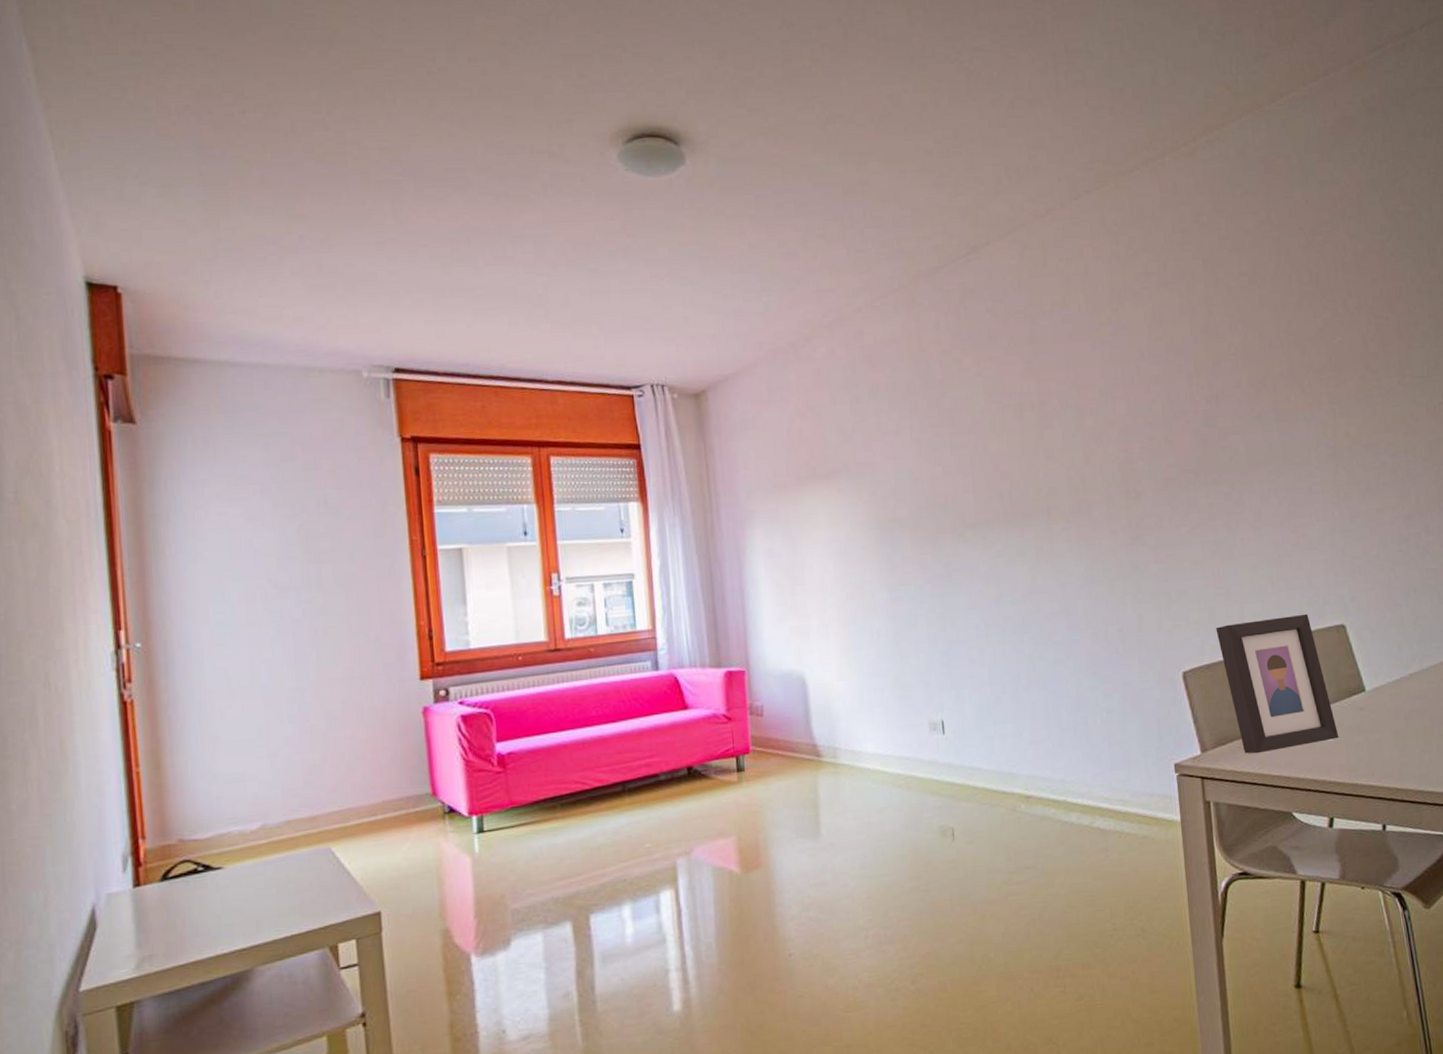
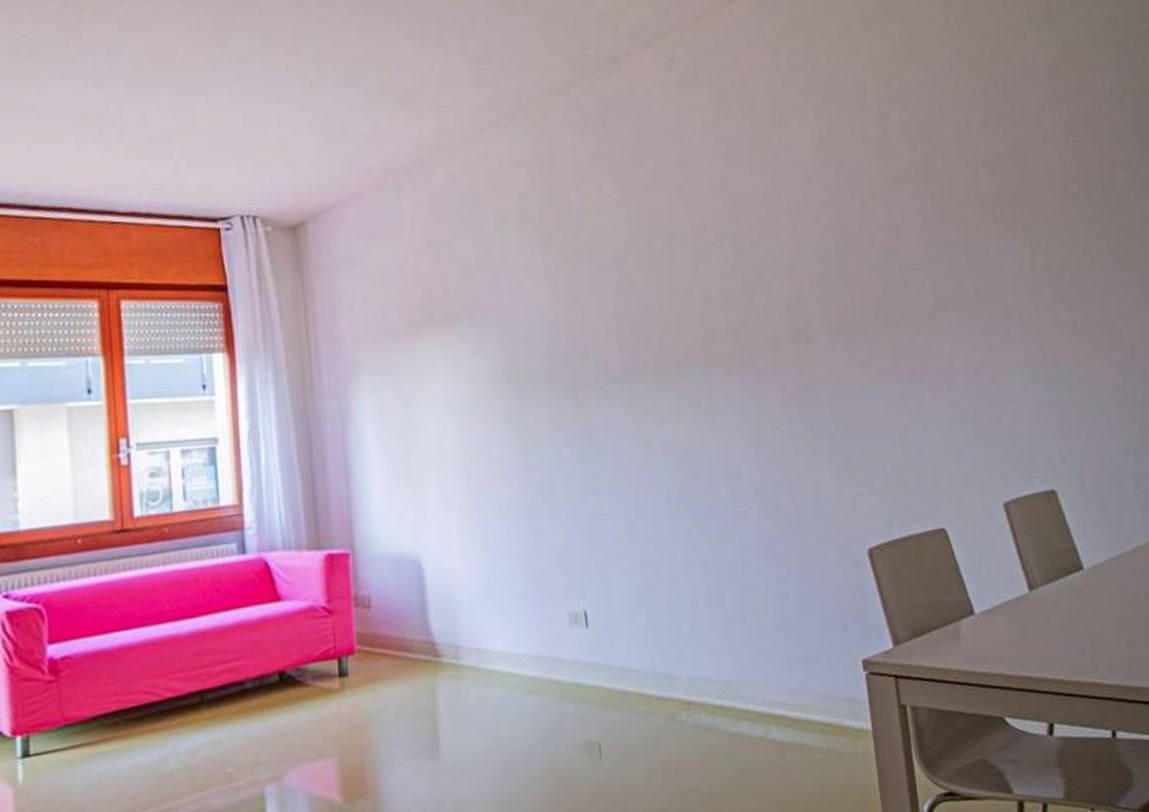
picture frame: present [1216,613,1339,754] -> none [905,477,1056,647]

